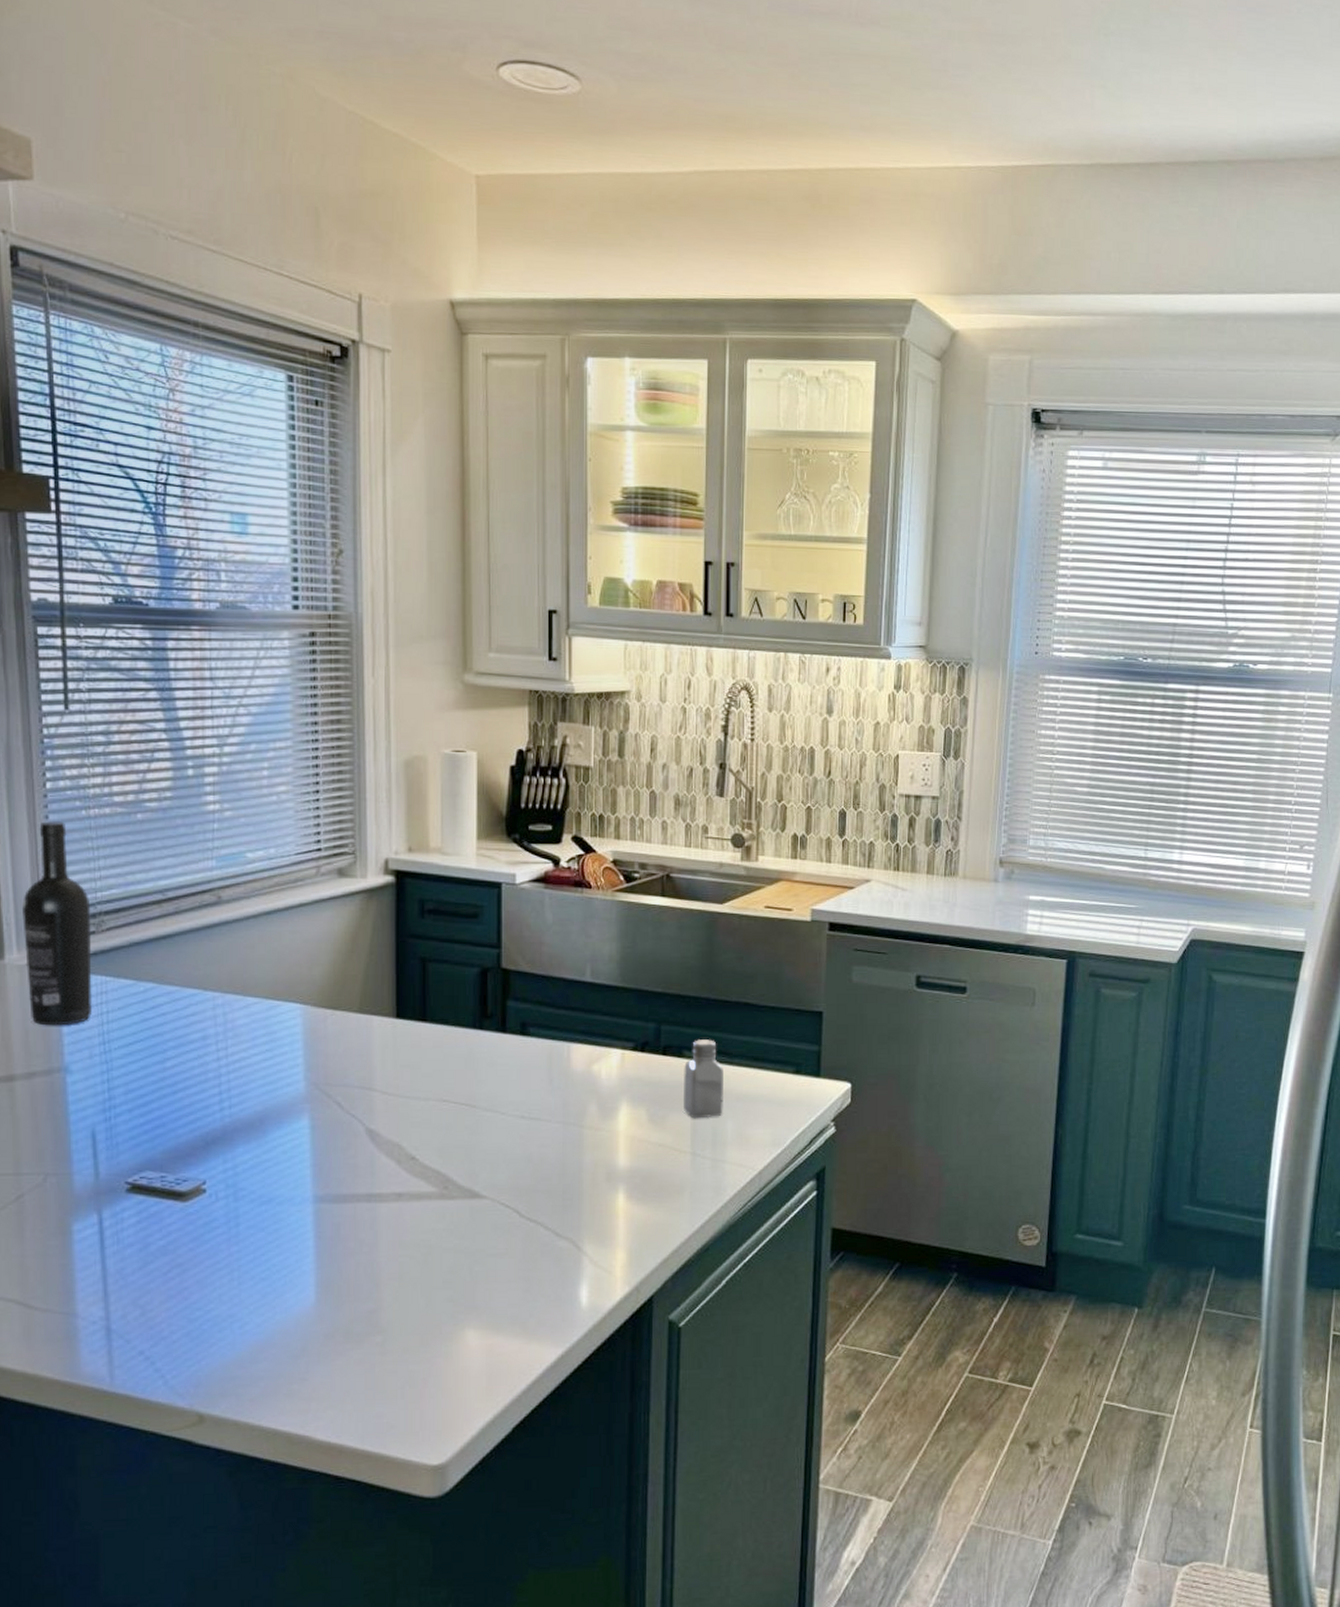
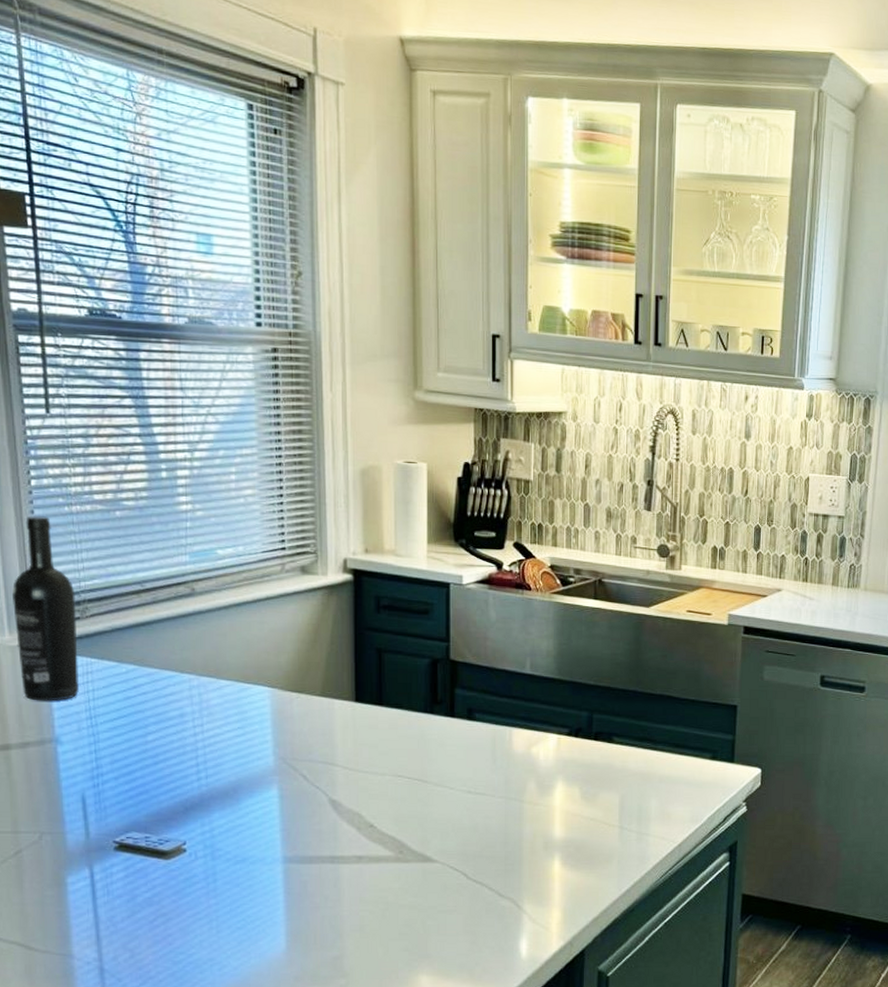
saltshaker: present [684,1039,723,1119] -> none [613,727,648,797]

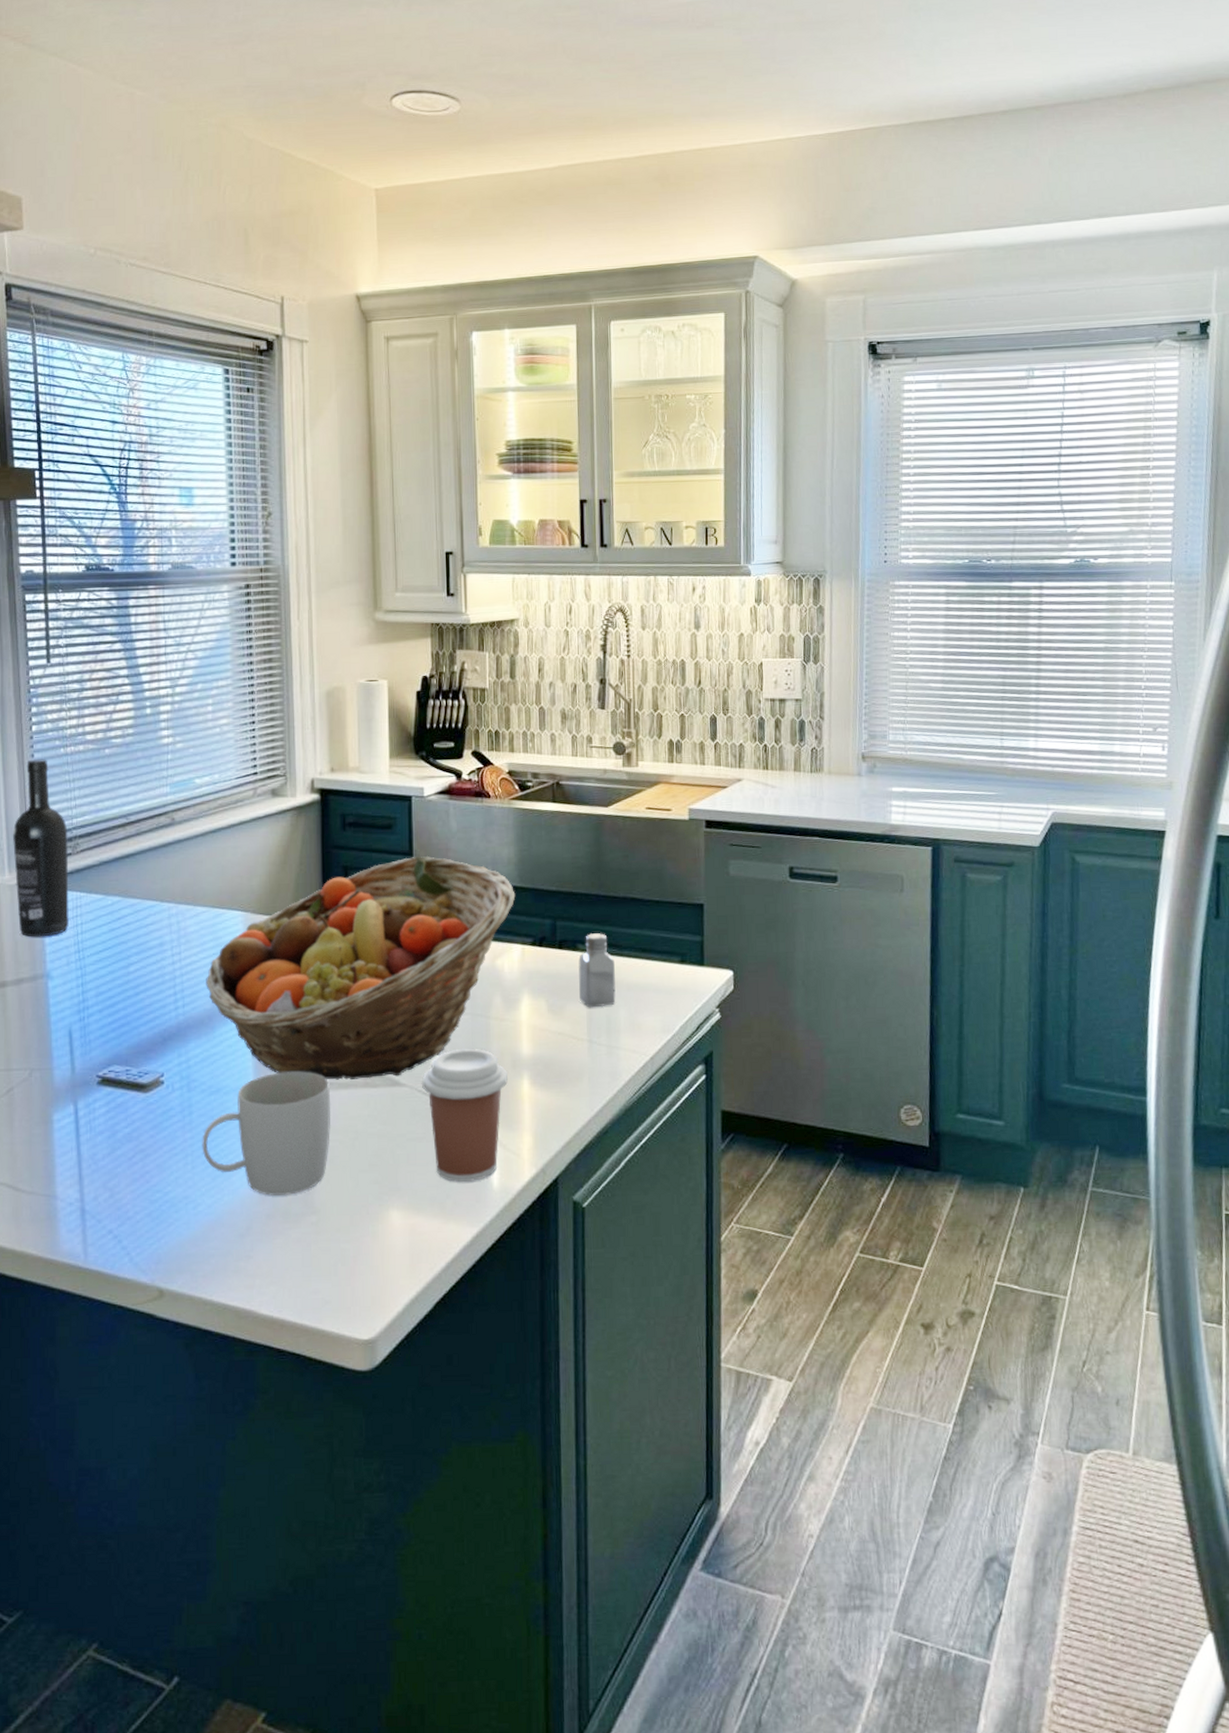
mug: none [227,845,362,960] -> present [202,1071,331,1196]
fruit basket: none [230,643,553,854] -> present [206,855,516,1080]
coffee cup: none [453,829,539,951] -> present [421,1048,508,1182]
saltshaker: none [613,727,648,797] -> present [578,933,616,1008]

